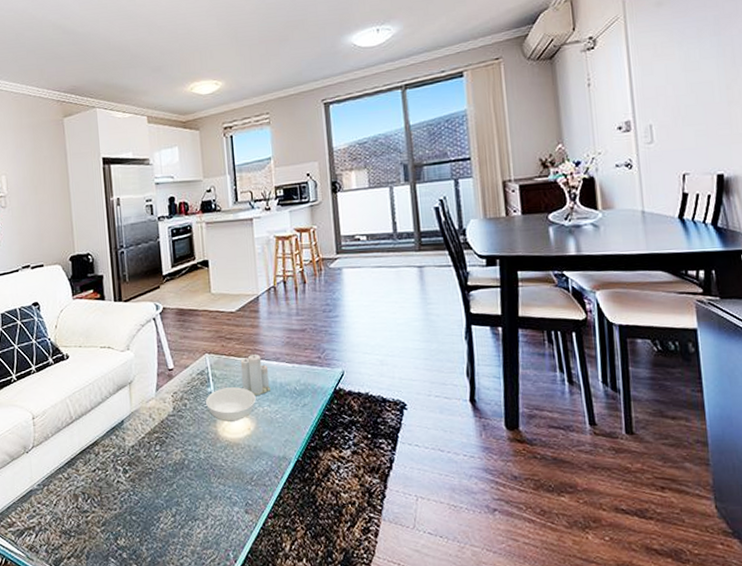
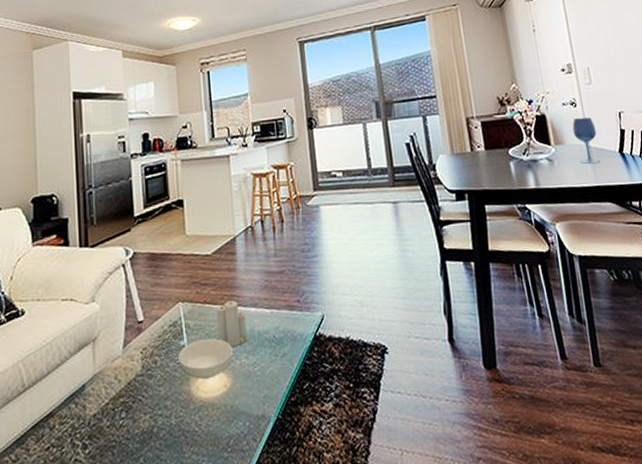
wineglass: none [625,180,655,231] -> present [572,117,600,164]

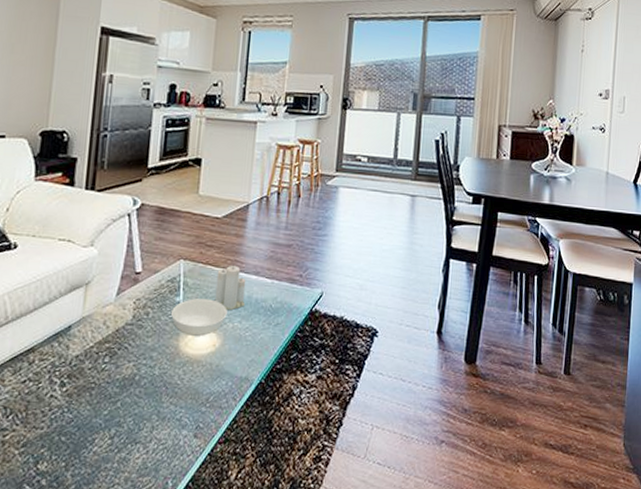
wineglass: present [572,117,600,164] -> none [596,144,618,190]

